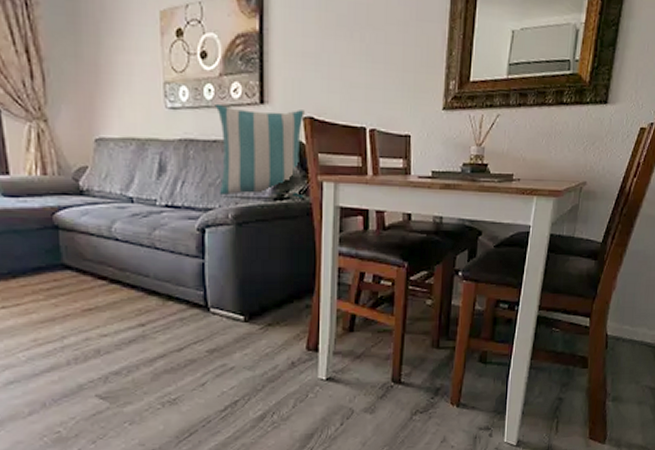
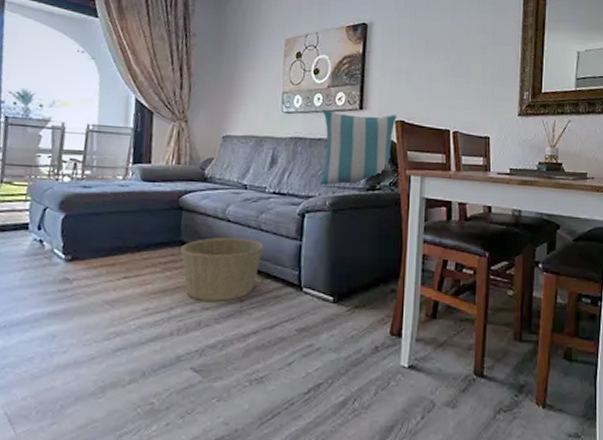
basket: none [64,258,162,329] -> present [181,237,264,302]

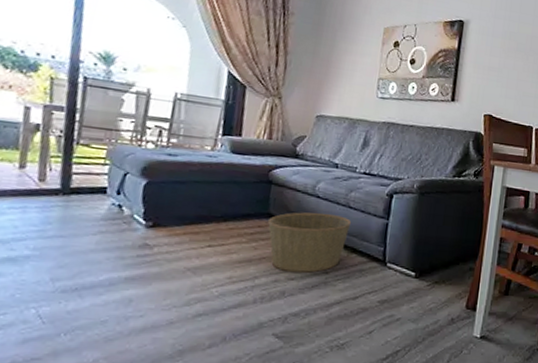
pillow: present [319,109,397,190] -> none [409,97,486,177]

